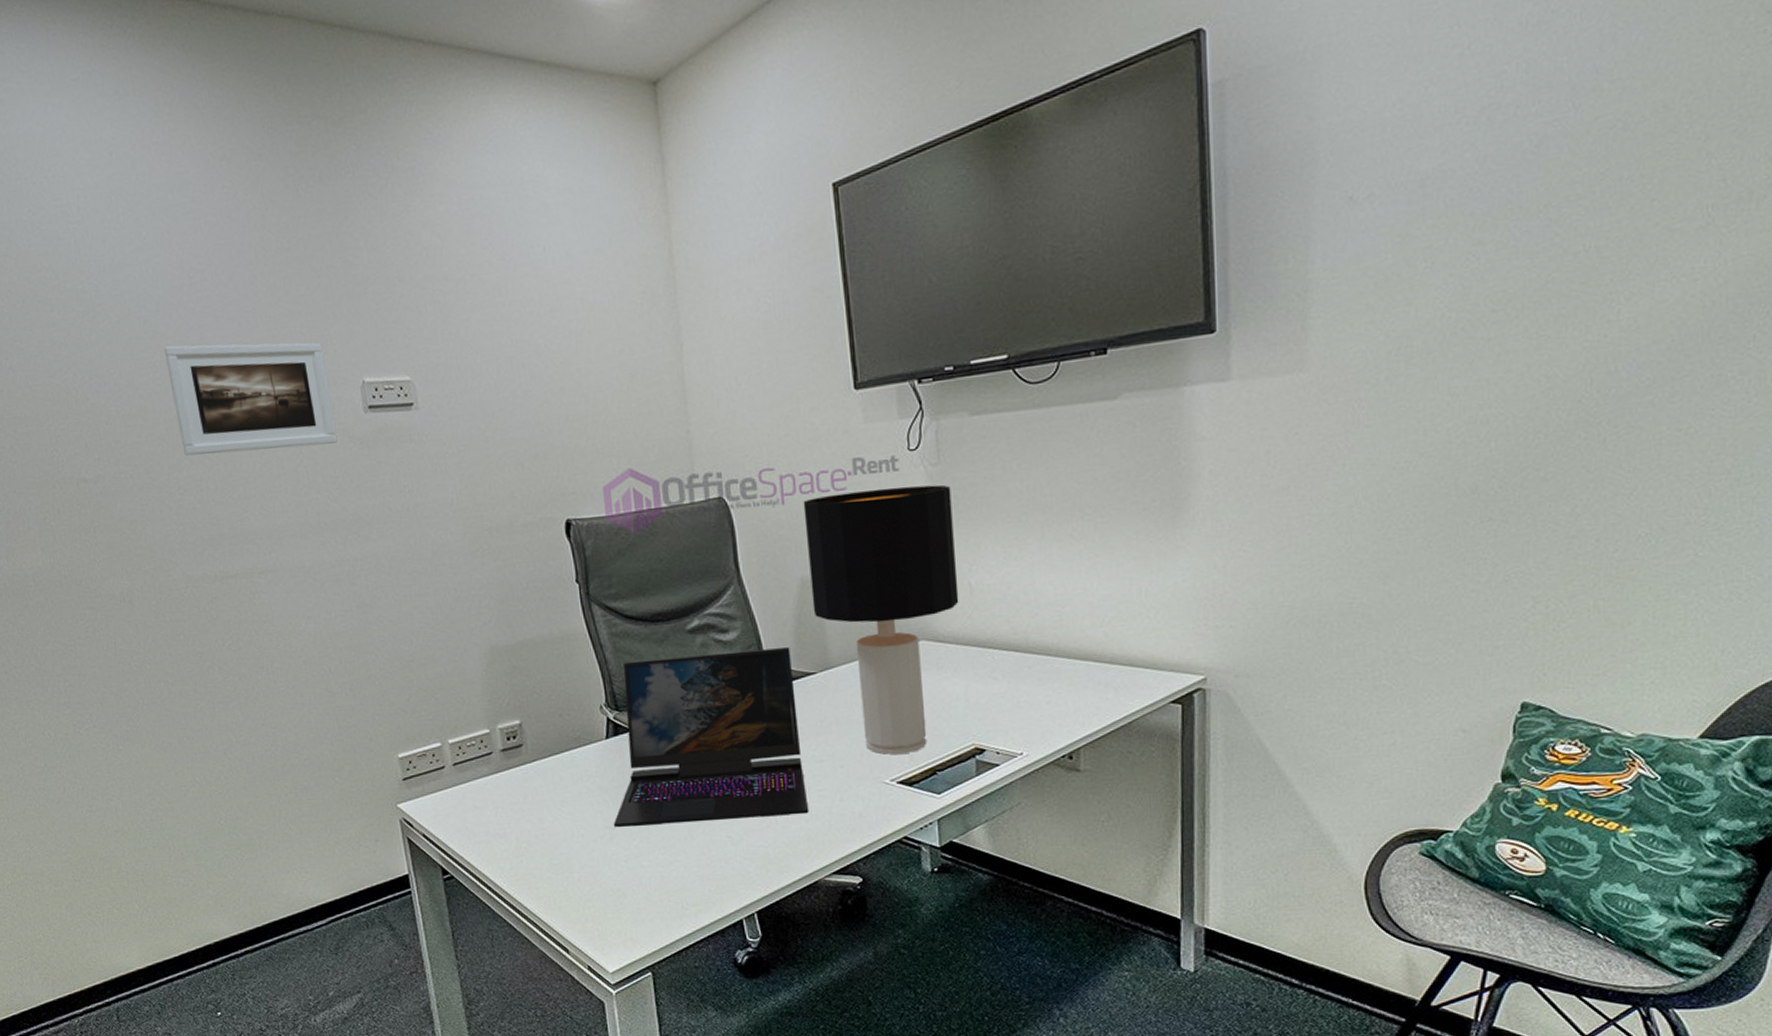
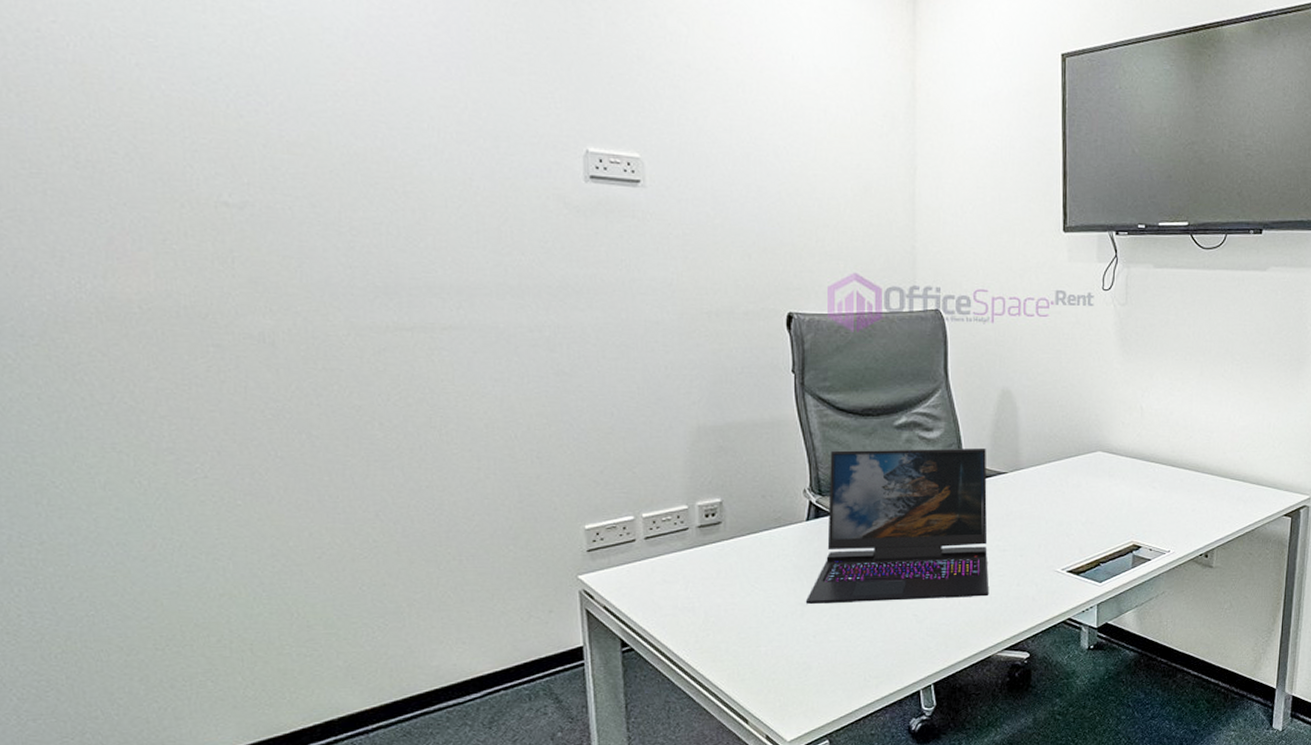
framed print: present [164,342,338,456] -> none [350,76,551,207]
desk lamp: present [803,484,959,755] -> none [1010,319,1134,547]

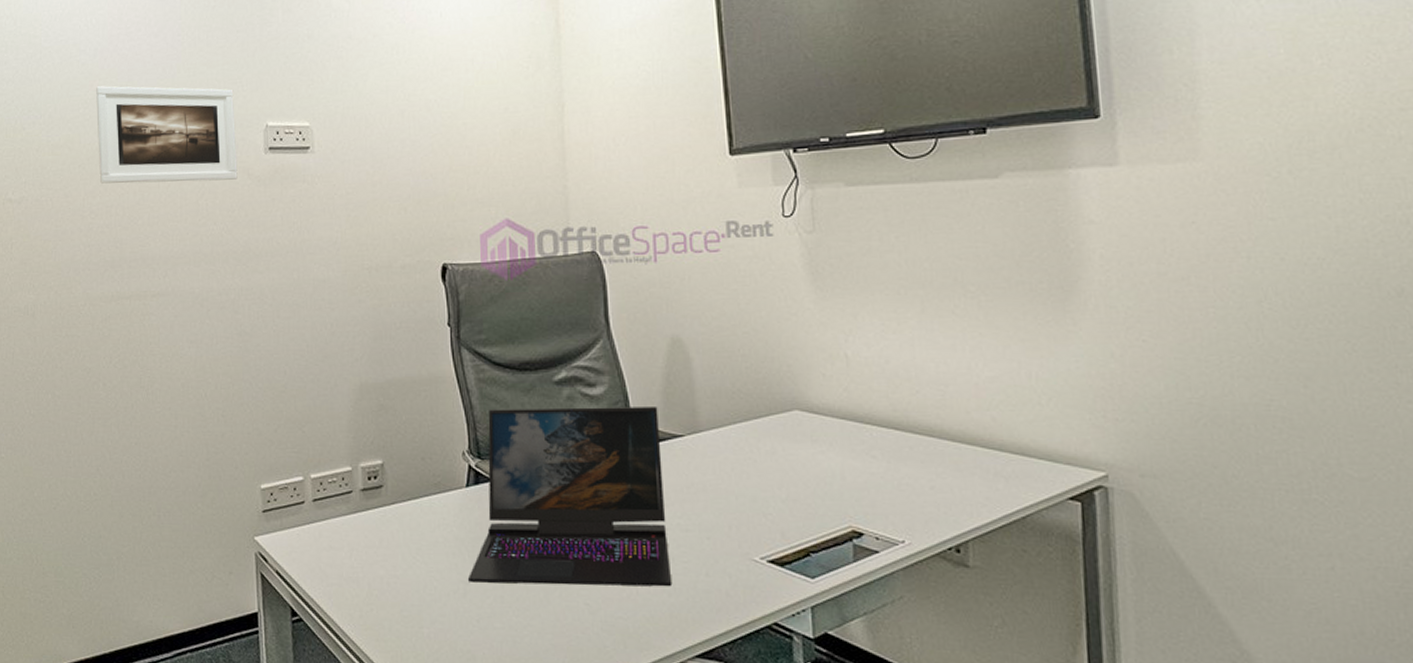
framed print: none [350,76,551,207] -> present [96,86,238,184]

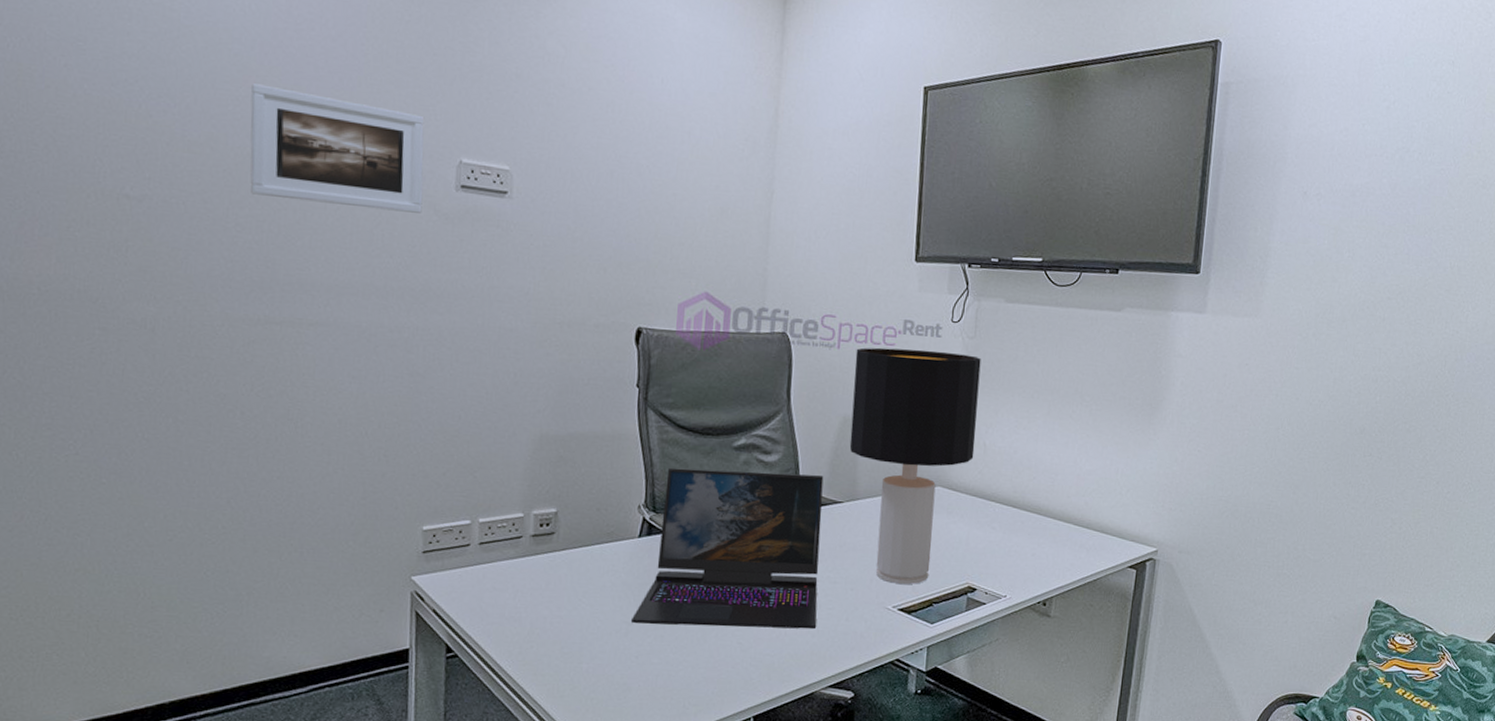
desk lamp: none [675,252,835,530] -> present [849,347,981,584]

